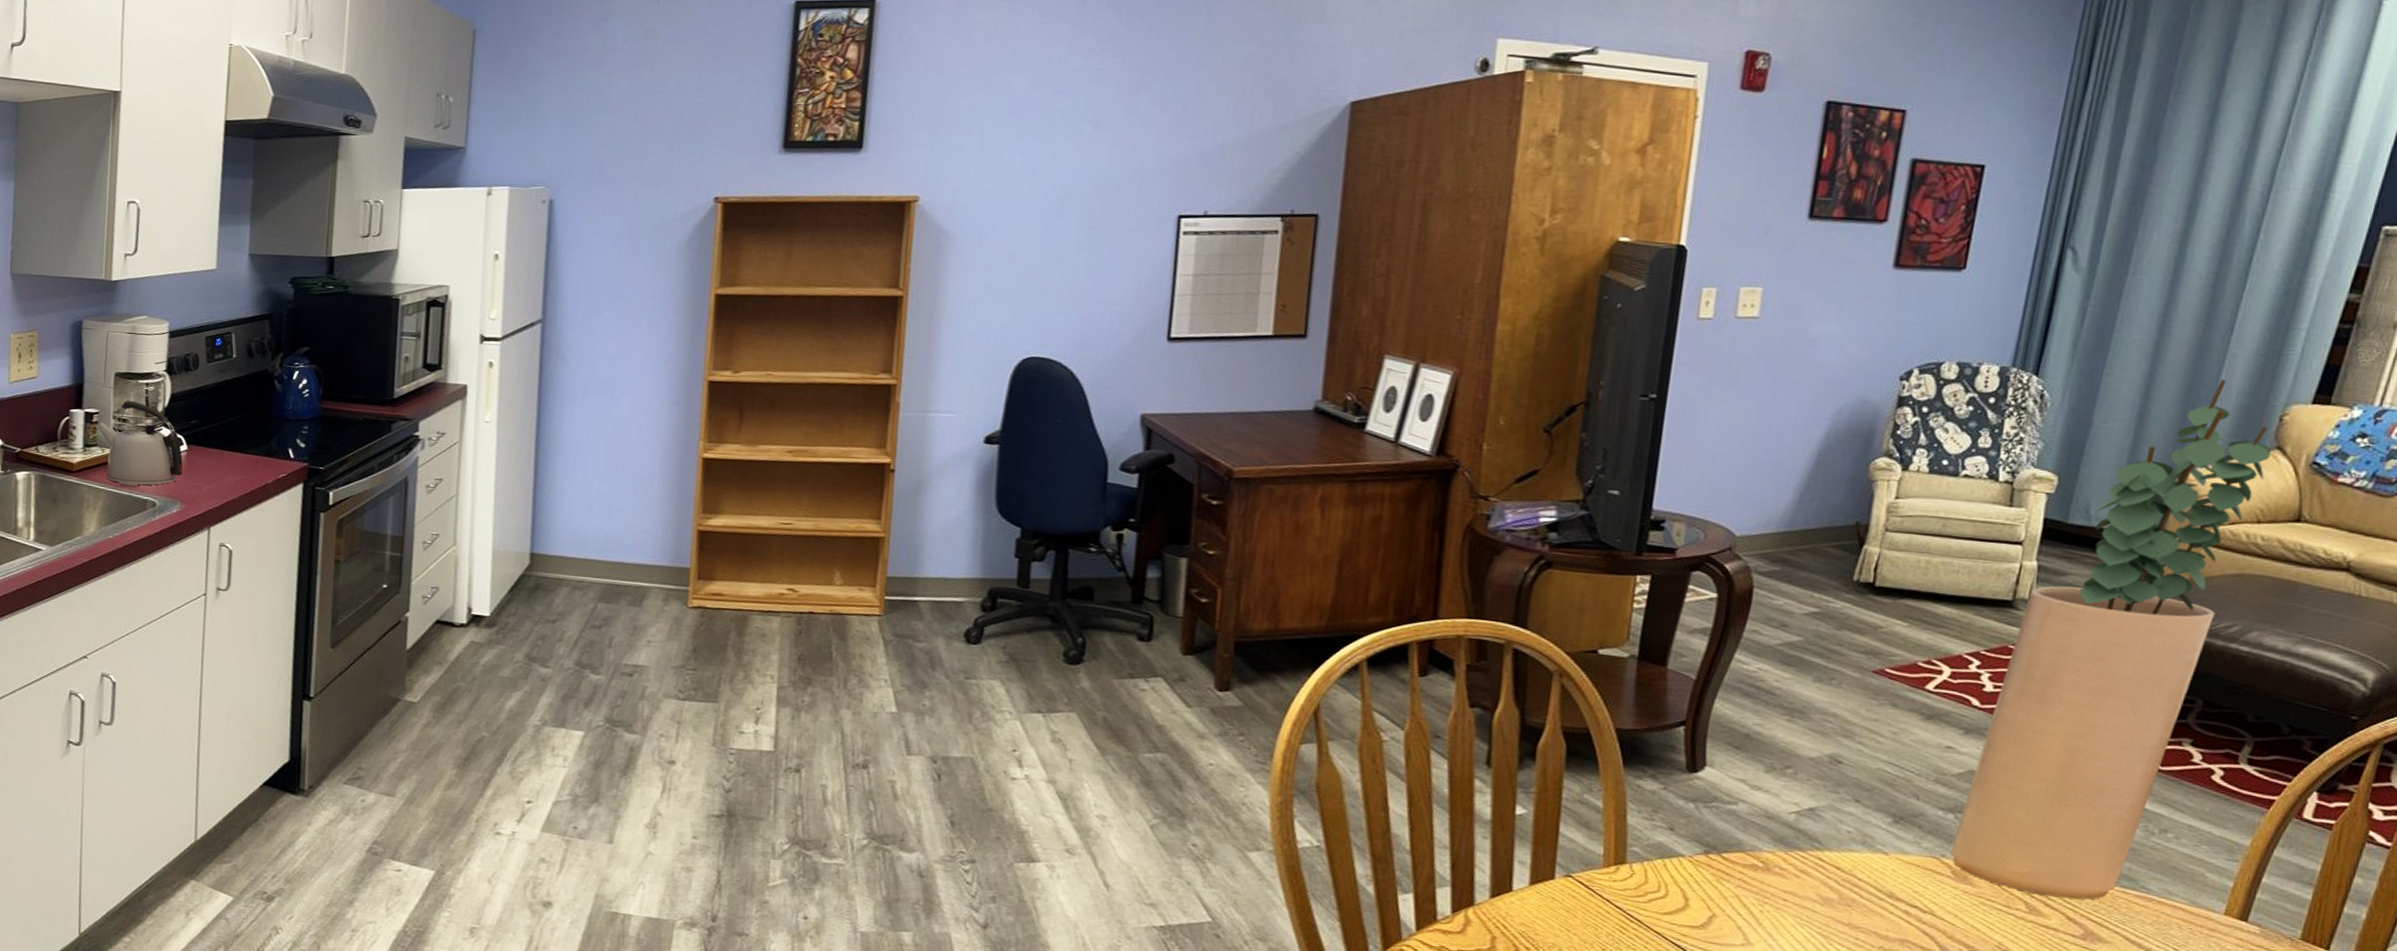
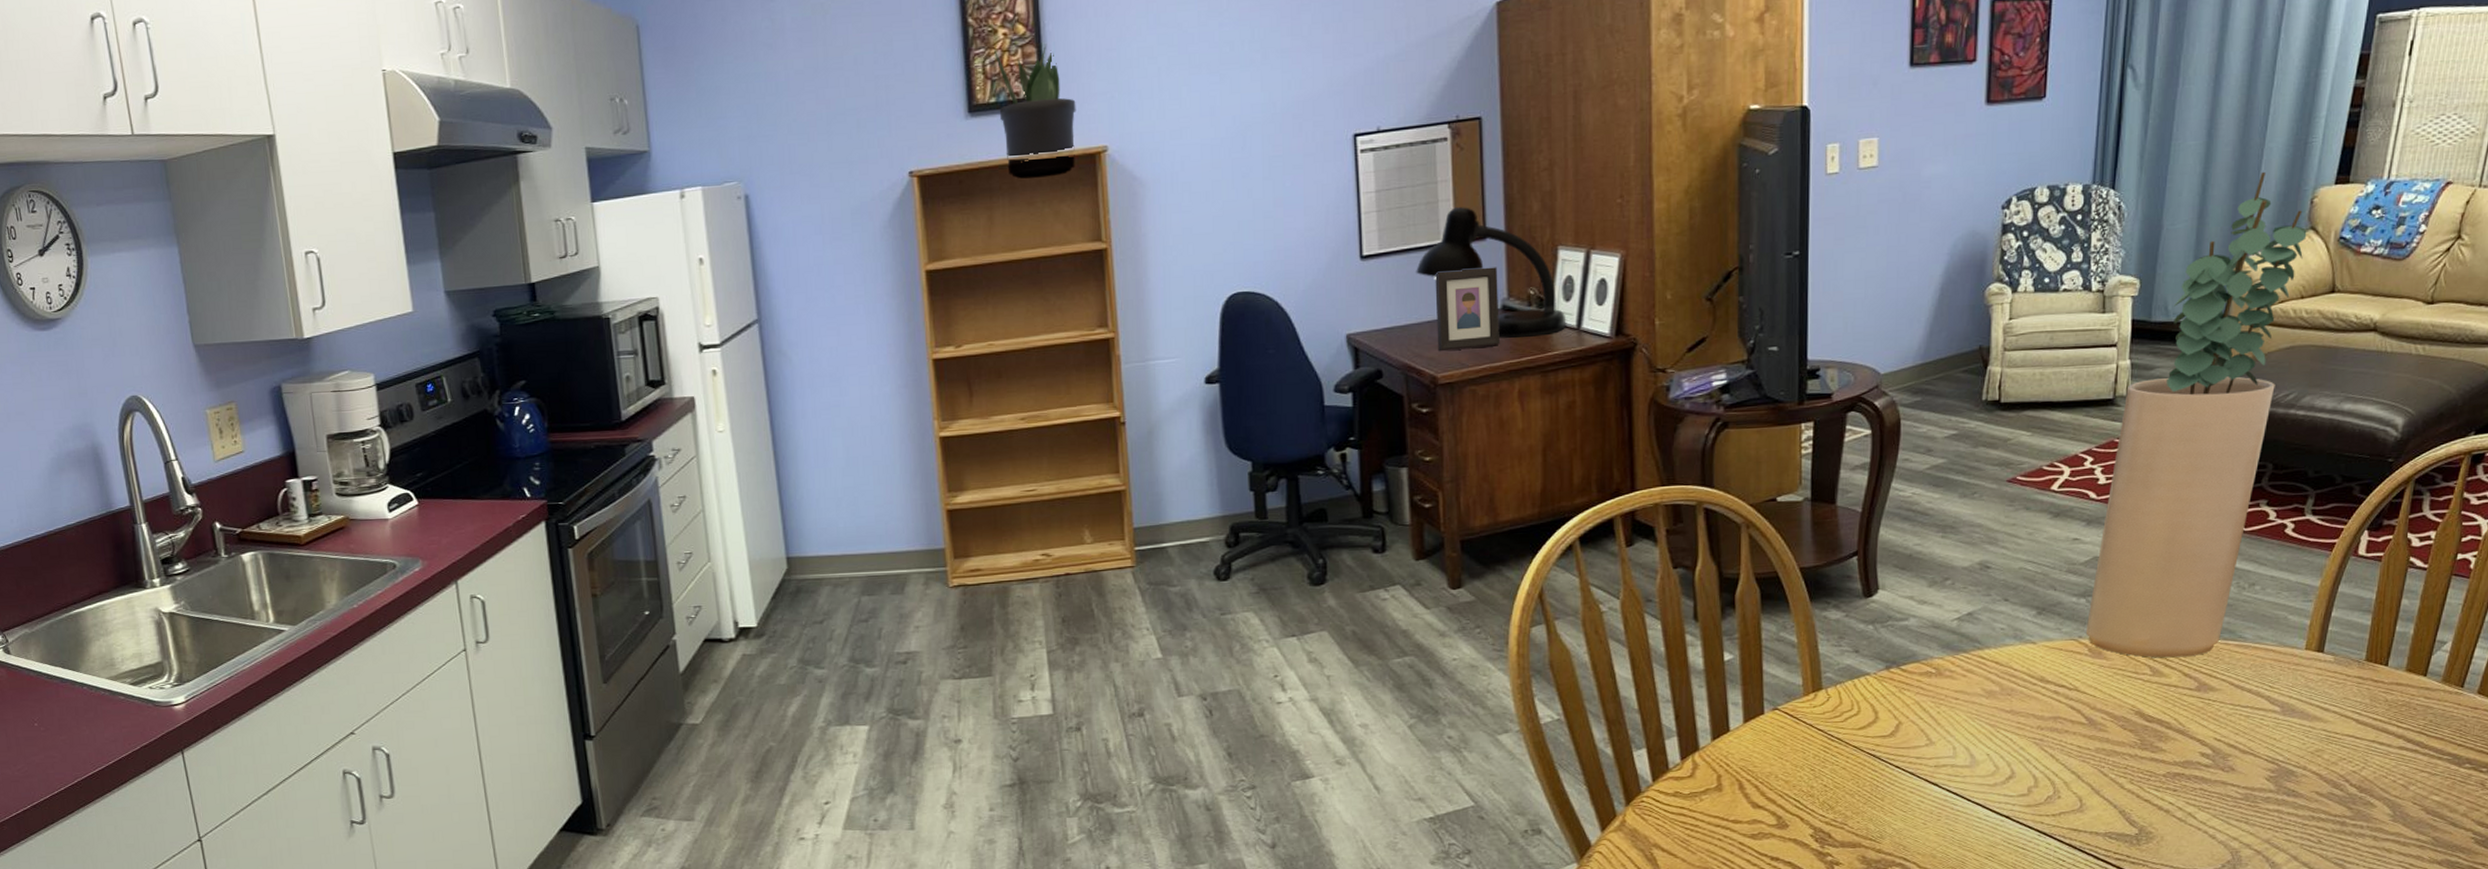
kettle: present [96,400,183,488] -> none [317,461,418,553]
planter: none [814,90,894,220] -> present [993,44,1076,180]
desk lamp: none [1225,301,1383,444] -> present [1416,207,1566,338]
picture frame: none [1238,364,1314,448] -> present [1435,267,1500,352]

